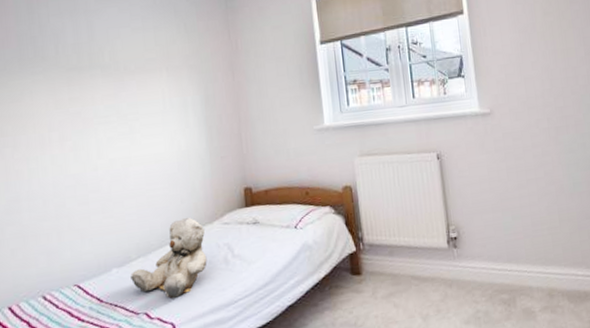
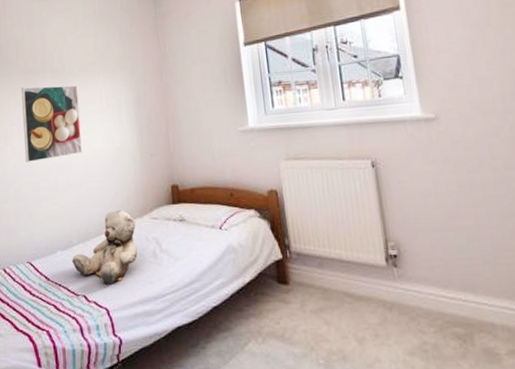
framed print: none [62,84,141,173] -> present [21,85,82,162]

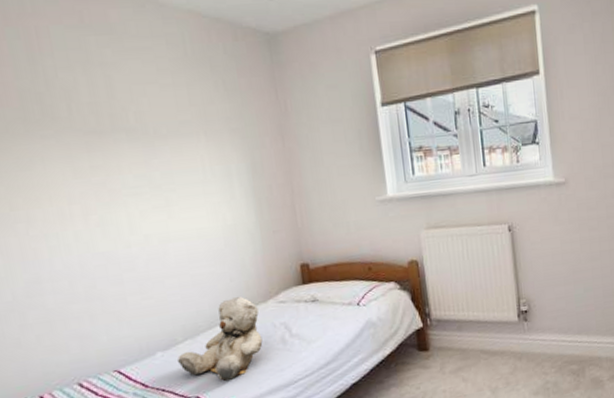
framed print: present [21,85,82,162] -> none [80,150,182,251]

